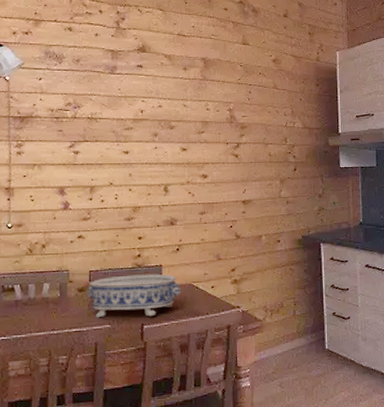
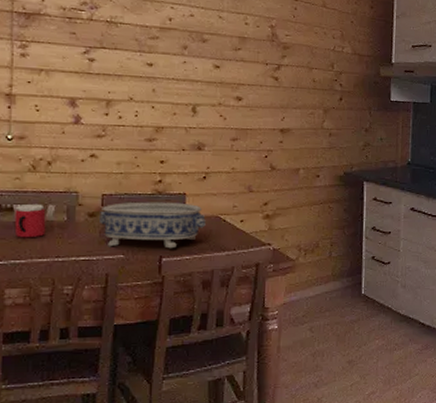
mug: none [15,283,42,315] -> present [14,203,46,238]

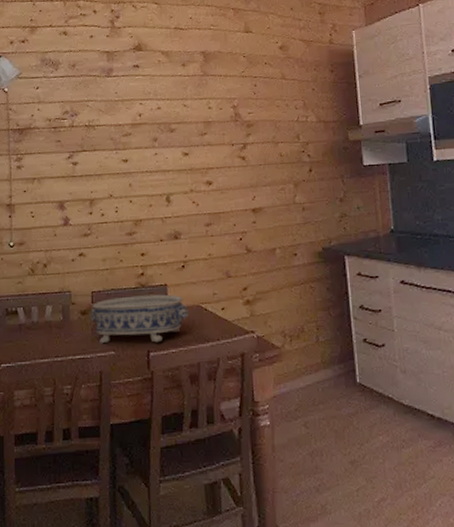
mug: present [14,203,46,238] -> none [19,305,45,340]

